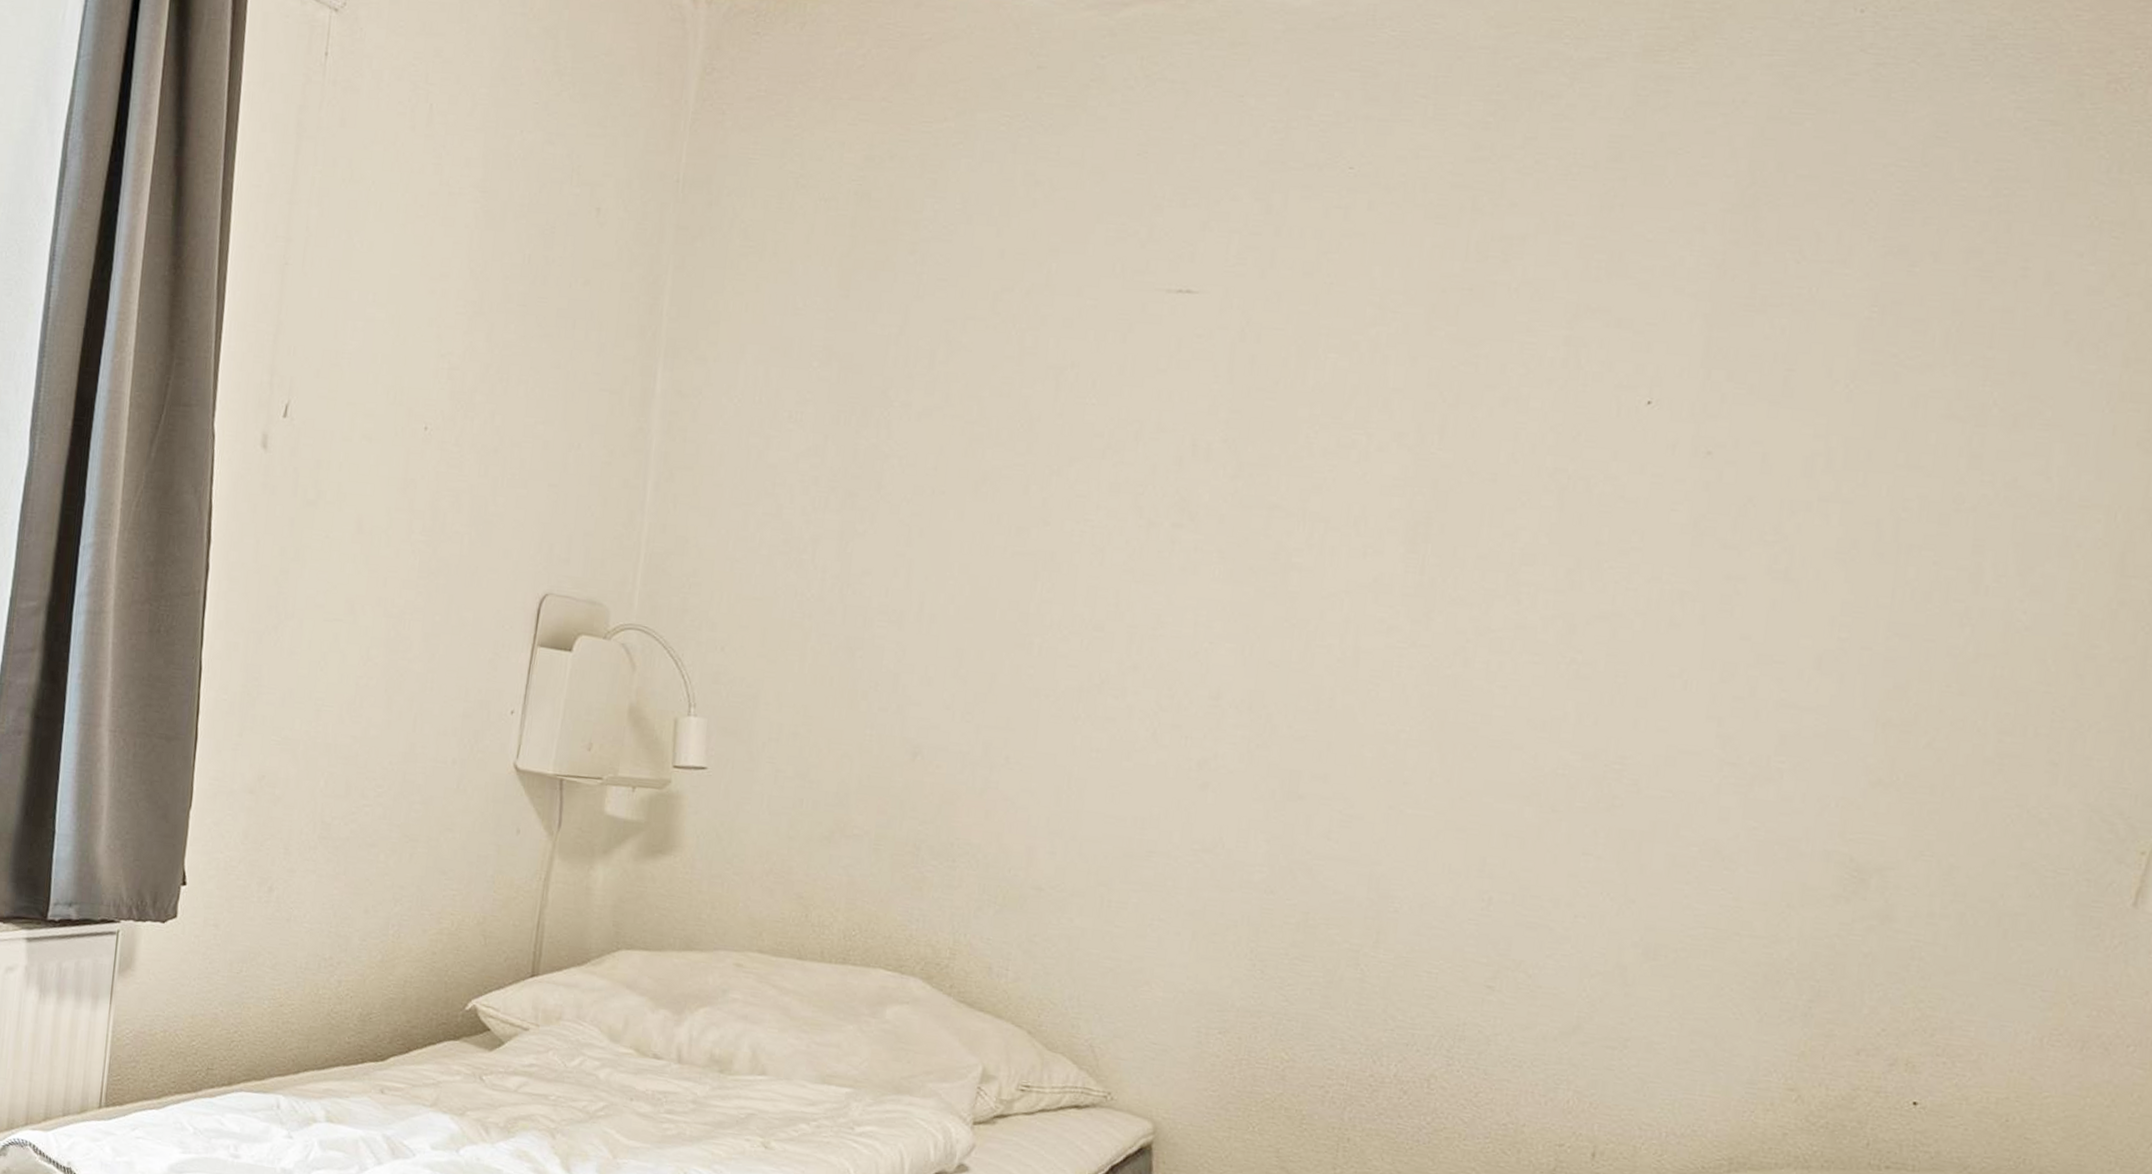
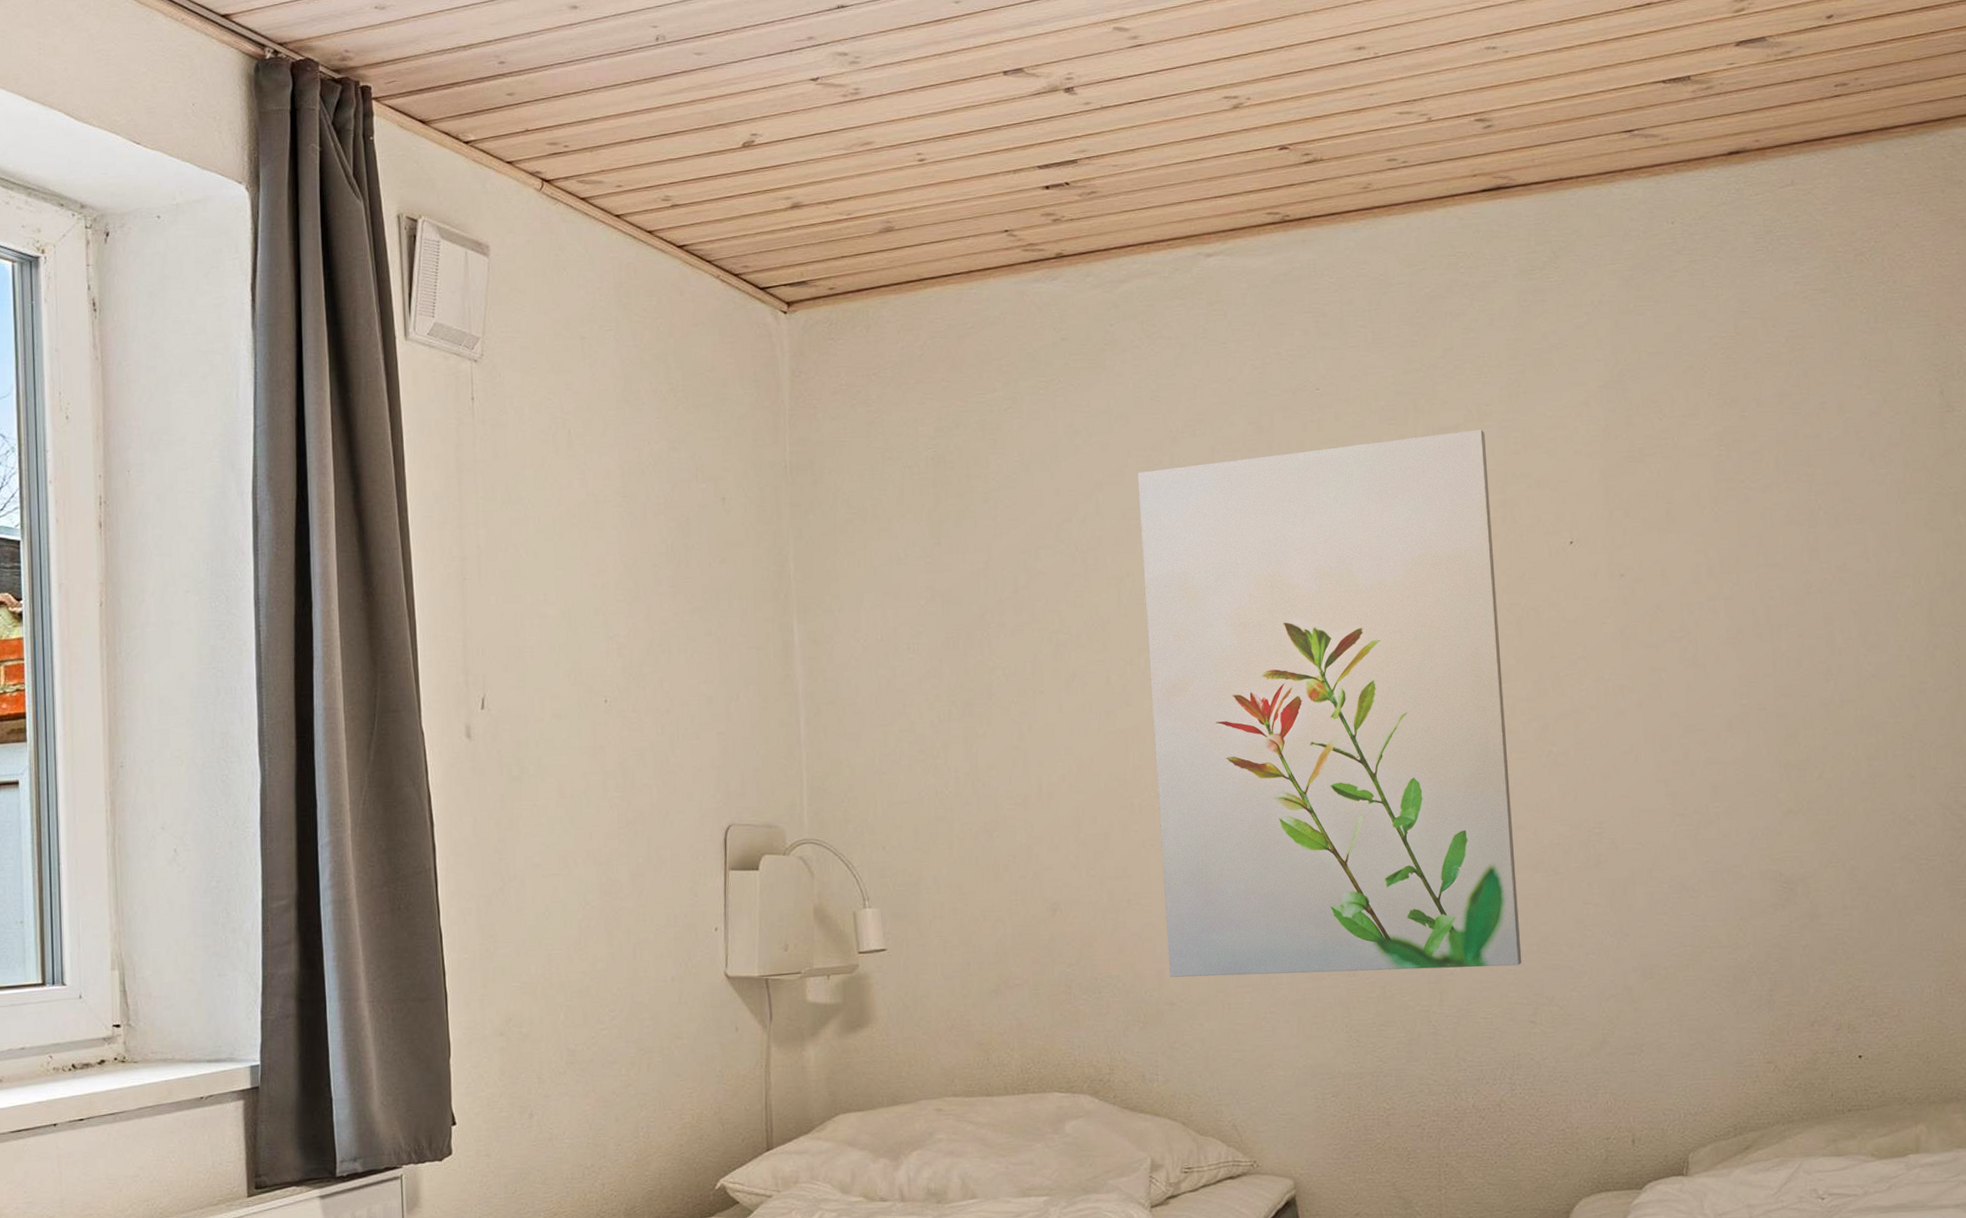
wall art: none [1042,241,1560,916] -> present [1137,428,1522,977]

